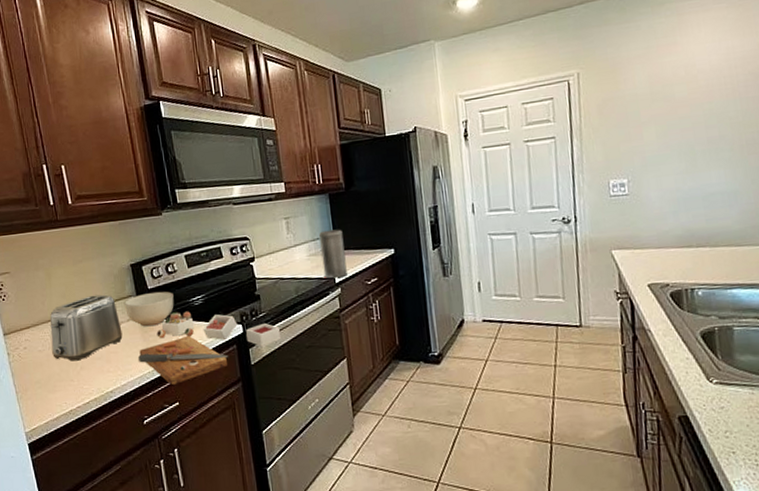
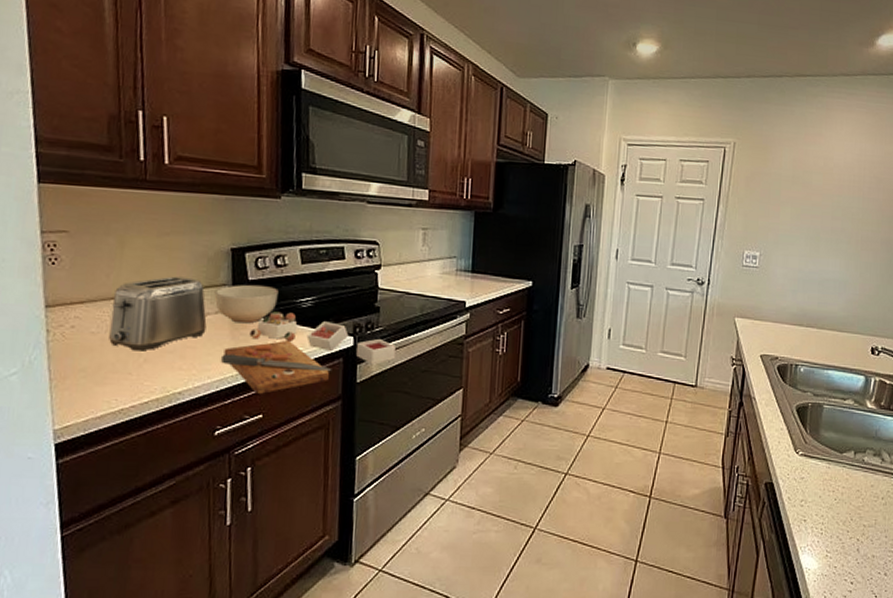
canister: present [319,229,349,279] -> none [454,249,482,303]

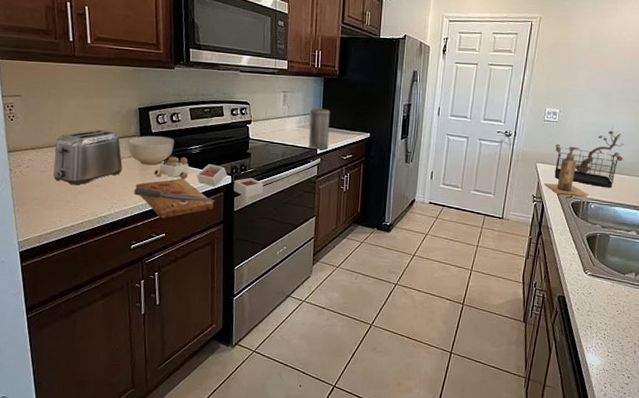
canister: none [454,249,482,303] -> present [308,108,330,150]
soap dispenser: none [744,296,797,359] -> present [543,146,589,197]
dish rack: none [756,294,835,348] -> present [554,144,623,188]
plant: none [780,272,836,329] -> present [575,126,624,173]

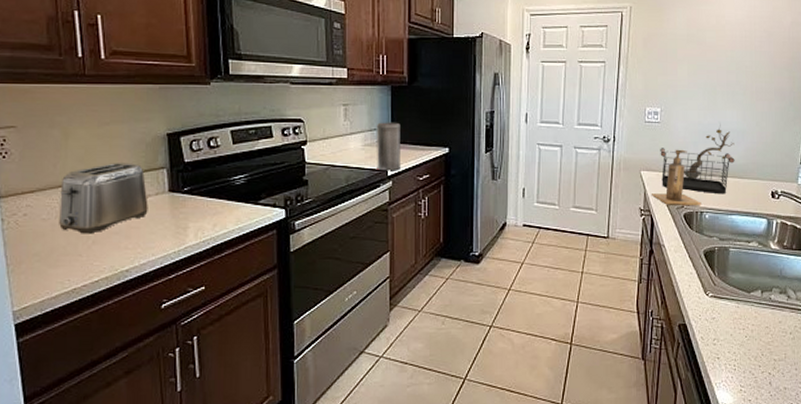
bowl: present [127,135,174,165] -> none [153,166,213,203]
cutting board: present [134,156,264,218] -> none [164,190,326,267]

